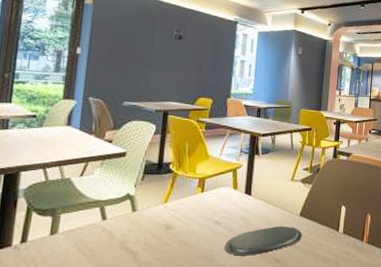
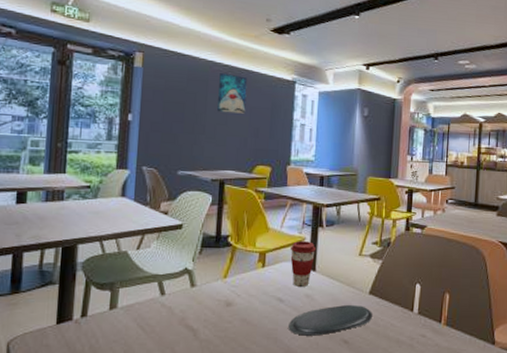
wall art: none [163,12,193,50] -> present [217,73,248,114]
coffee cup: none [228,168,252,211] -> present [290,241,316,288]

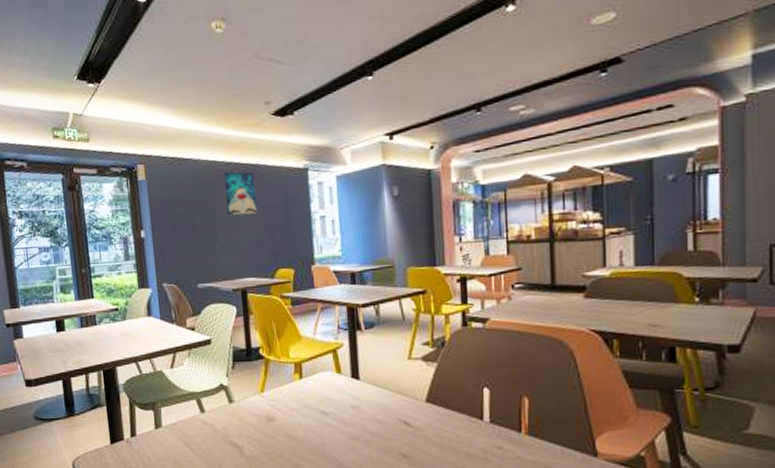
oval tray: present [288,304,372,336] -> none [337,414,433,450]
coffee cup: present [290,241,316,288] -> none [328,347,356,399]

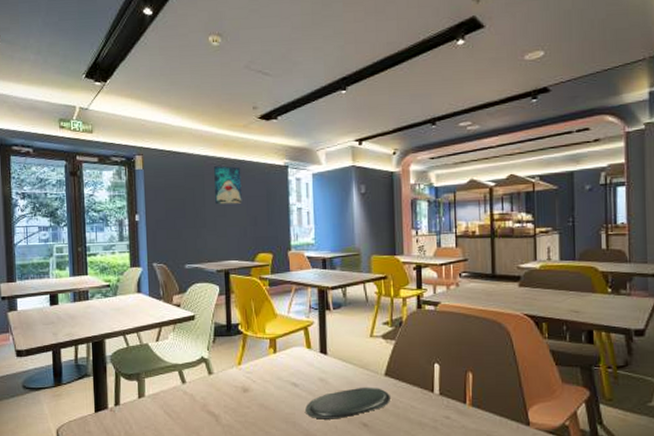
oval tray: none [337,414,433,450] -> present [305,387,390,419]

